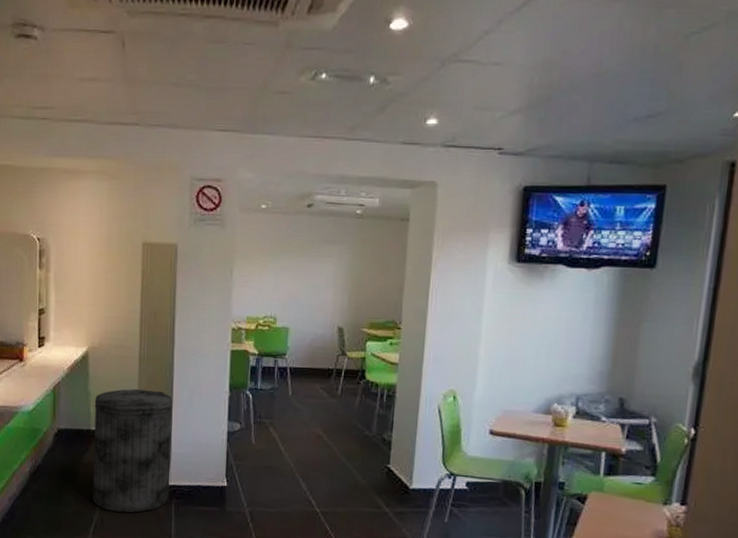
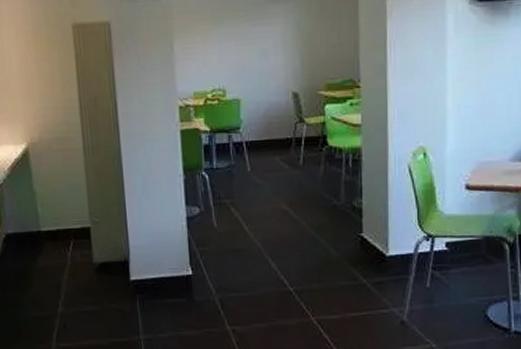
trash can: present [93,388,173,513] -> none [41,182,132,314]

